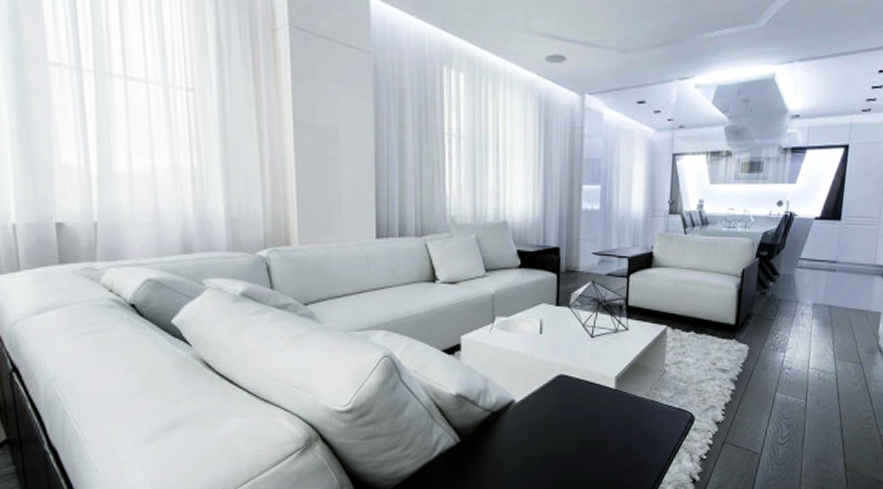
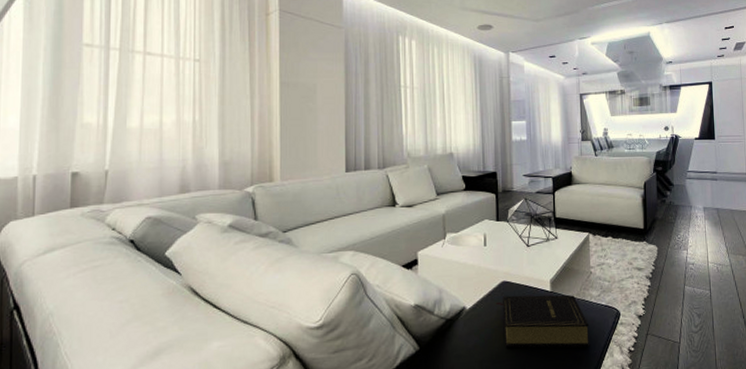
book: none [549,391,656,452] -> present [495,295,590,348]

